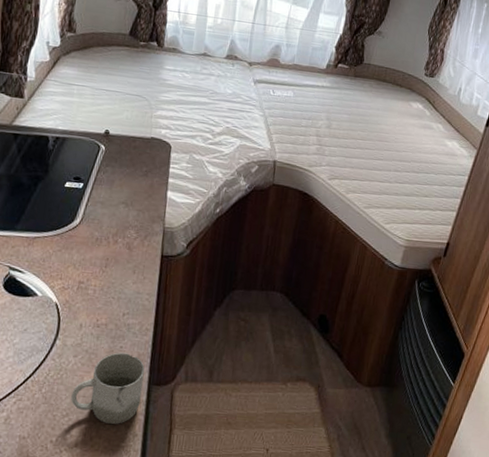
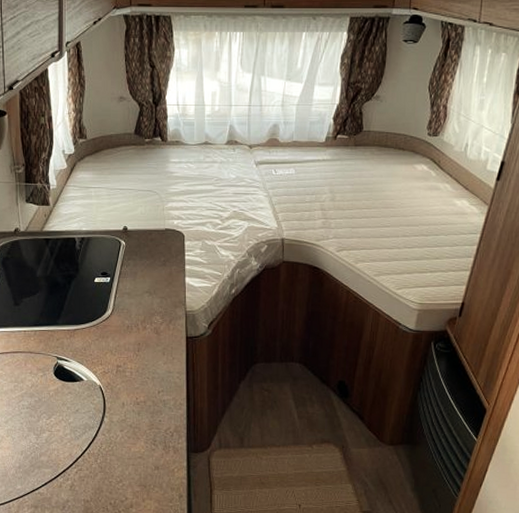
cup: present [71,352,145,424] -> none [123,425,182,487]

